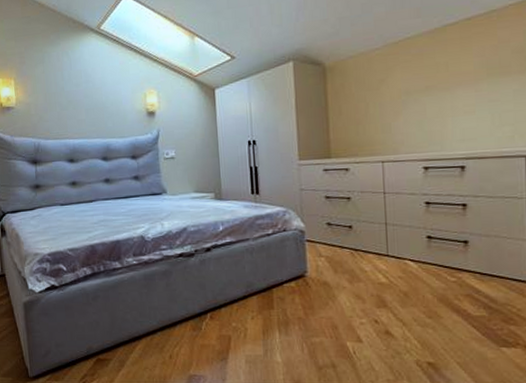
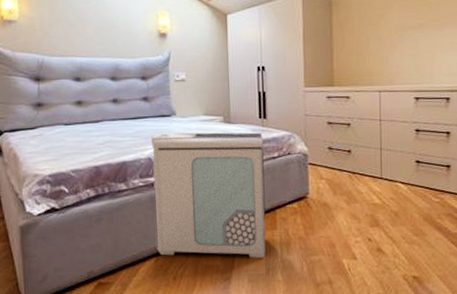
air purifier: none [144,208,263,338] -> present [152,132,266,258]

